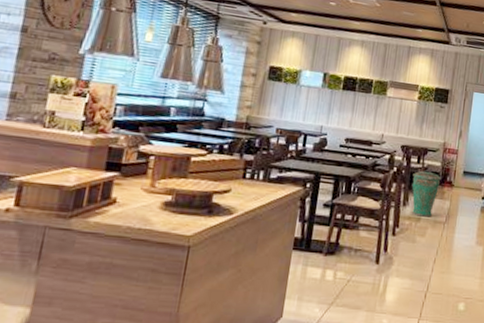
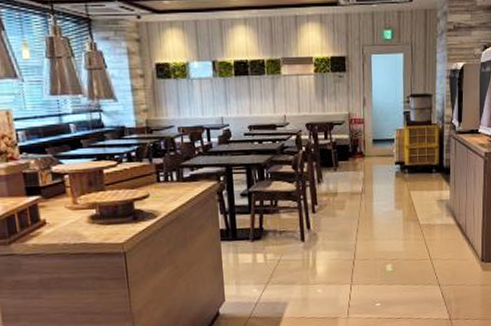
trash can: present [411,169,441,217] -> none [322,144,352,191]

